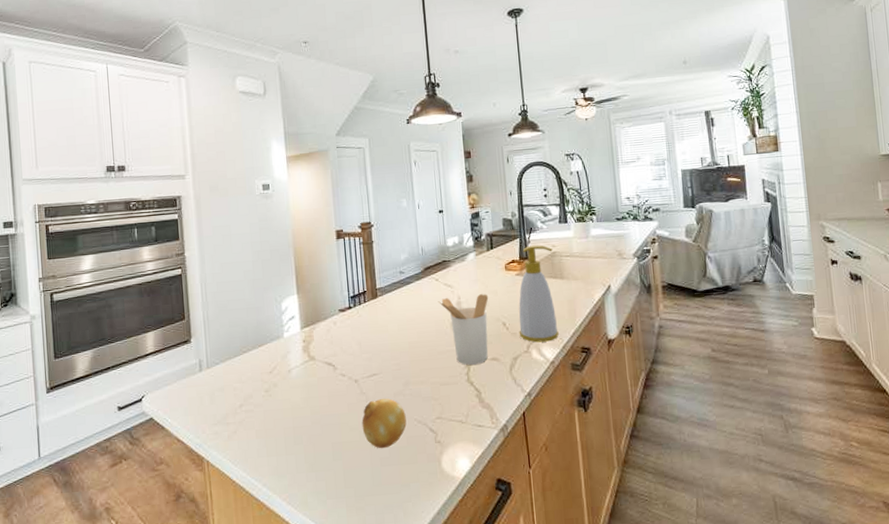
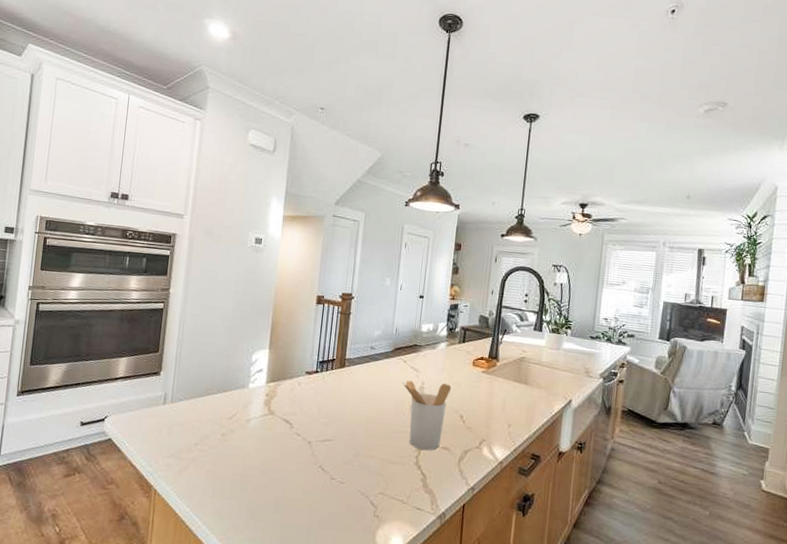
fruit: present [361,398,407,449] -> none [306,464,351,512]
soap bottle: present [518,245,559,343] -> none [474,346,522,442]

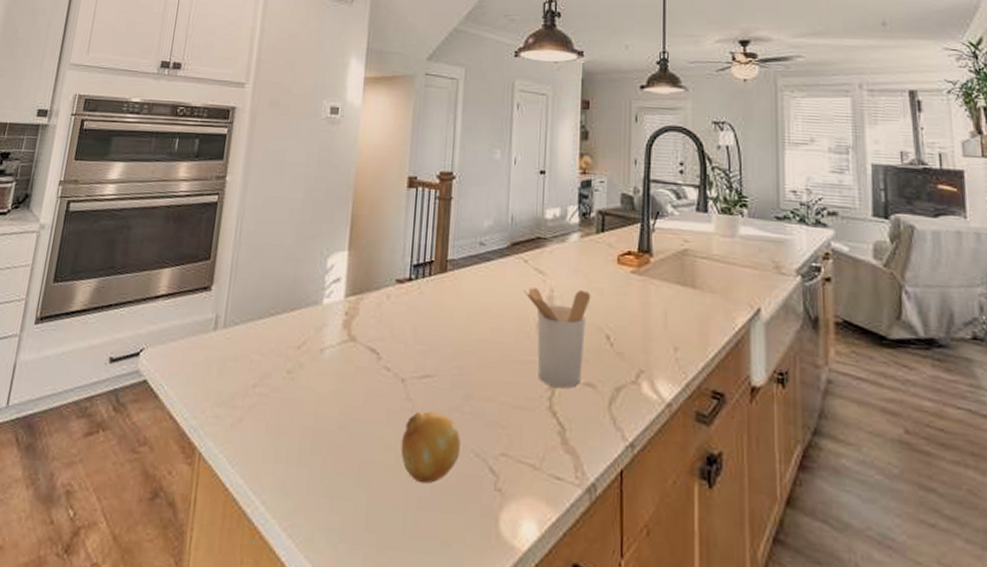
fruit: none [306,464,351,512] -> present [400,410,461,484]

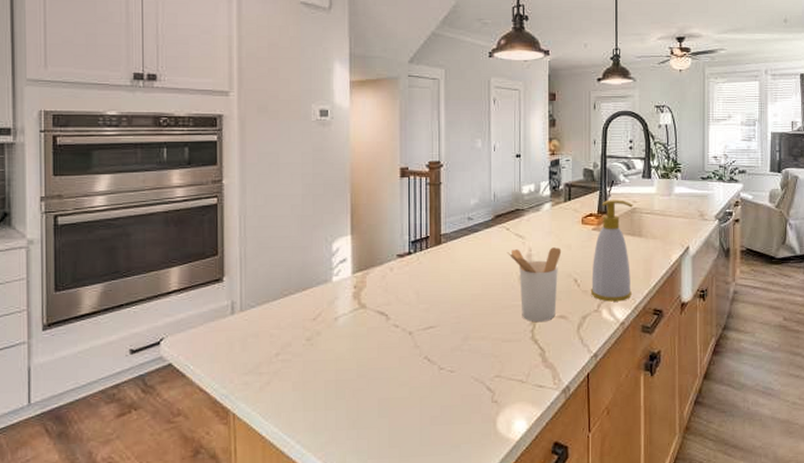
fruit: present [400,410,461,484] -> none [413,352,462,407]
soap bottle: none [626,235,684,374] -> present [590,199,633,302]

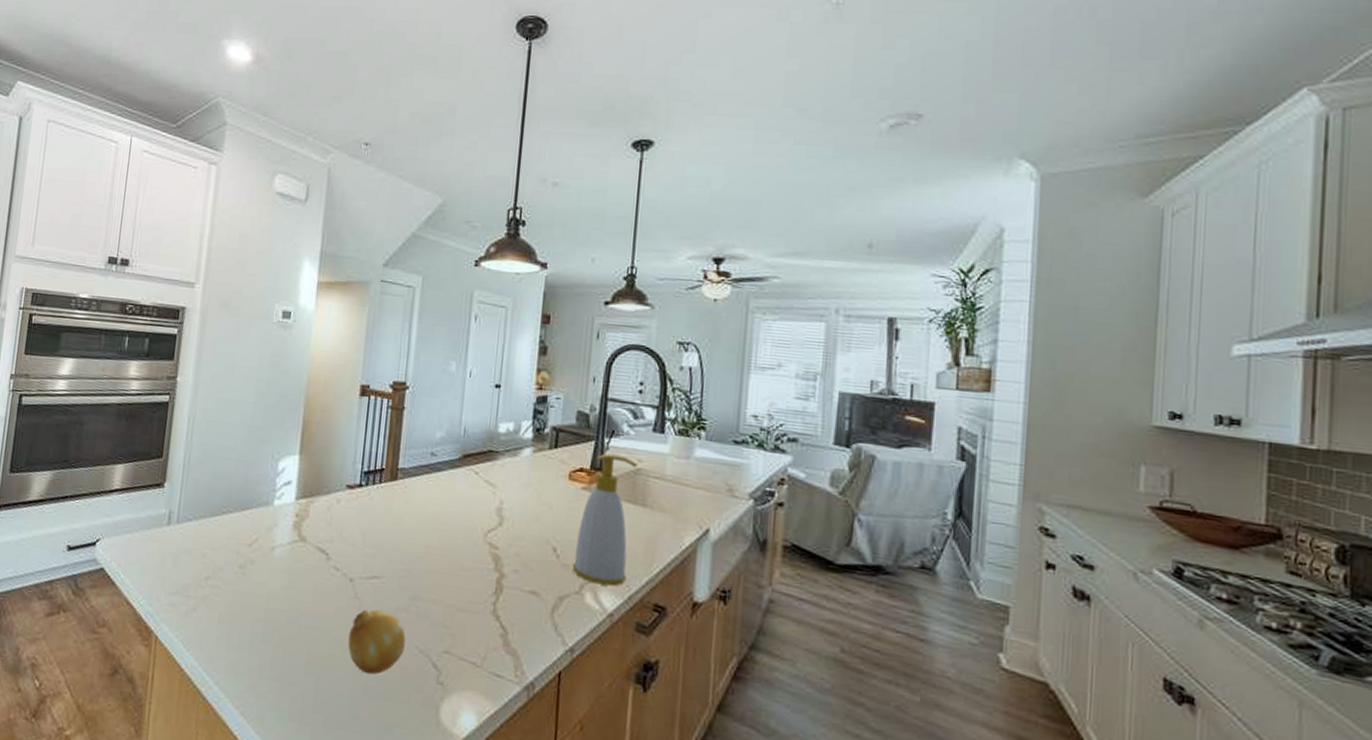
fruit: none [413,352,462,407] -> present [348,609,406,675]
utensil holder: present [507,247,562,322] -> none [472,499,541,595]

